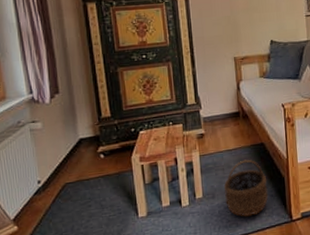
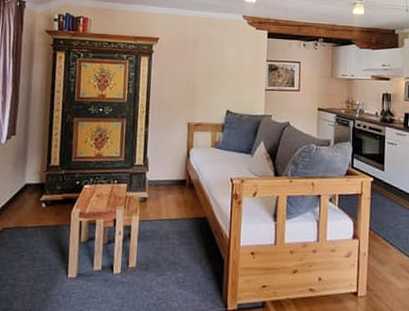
wicker basket: present [224,159,269,217] -> none [158,232,206,298]

